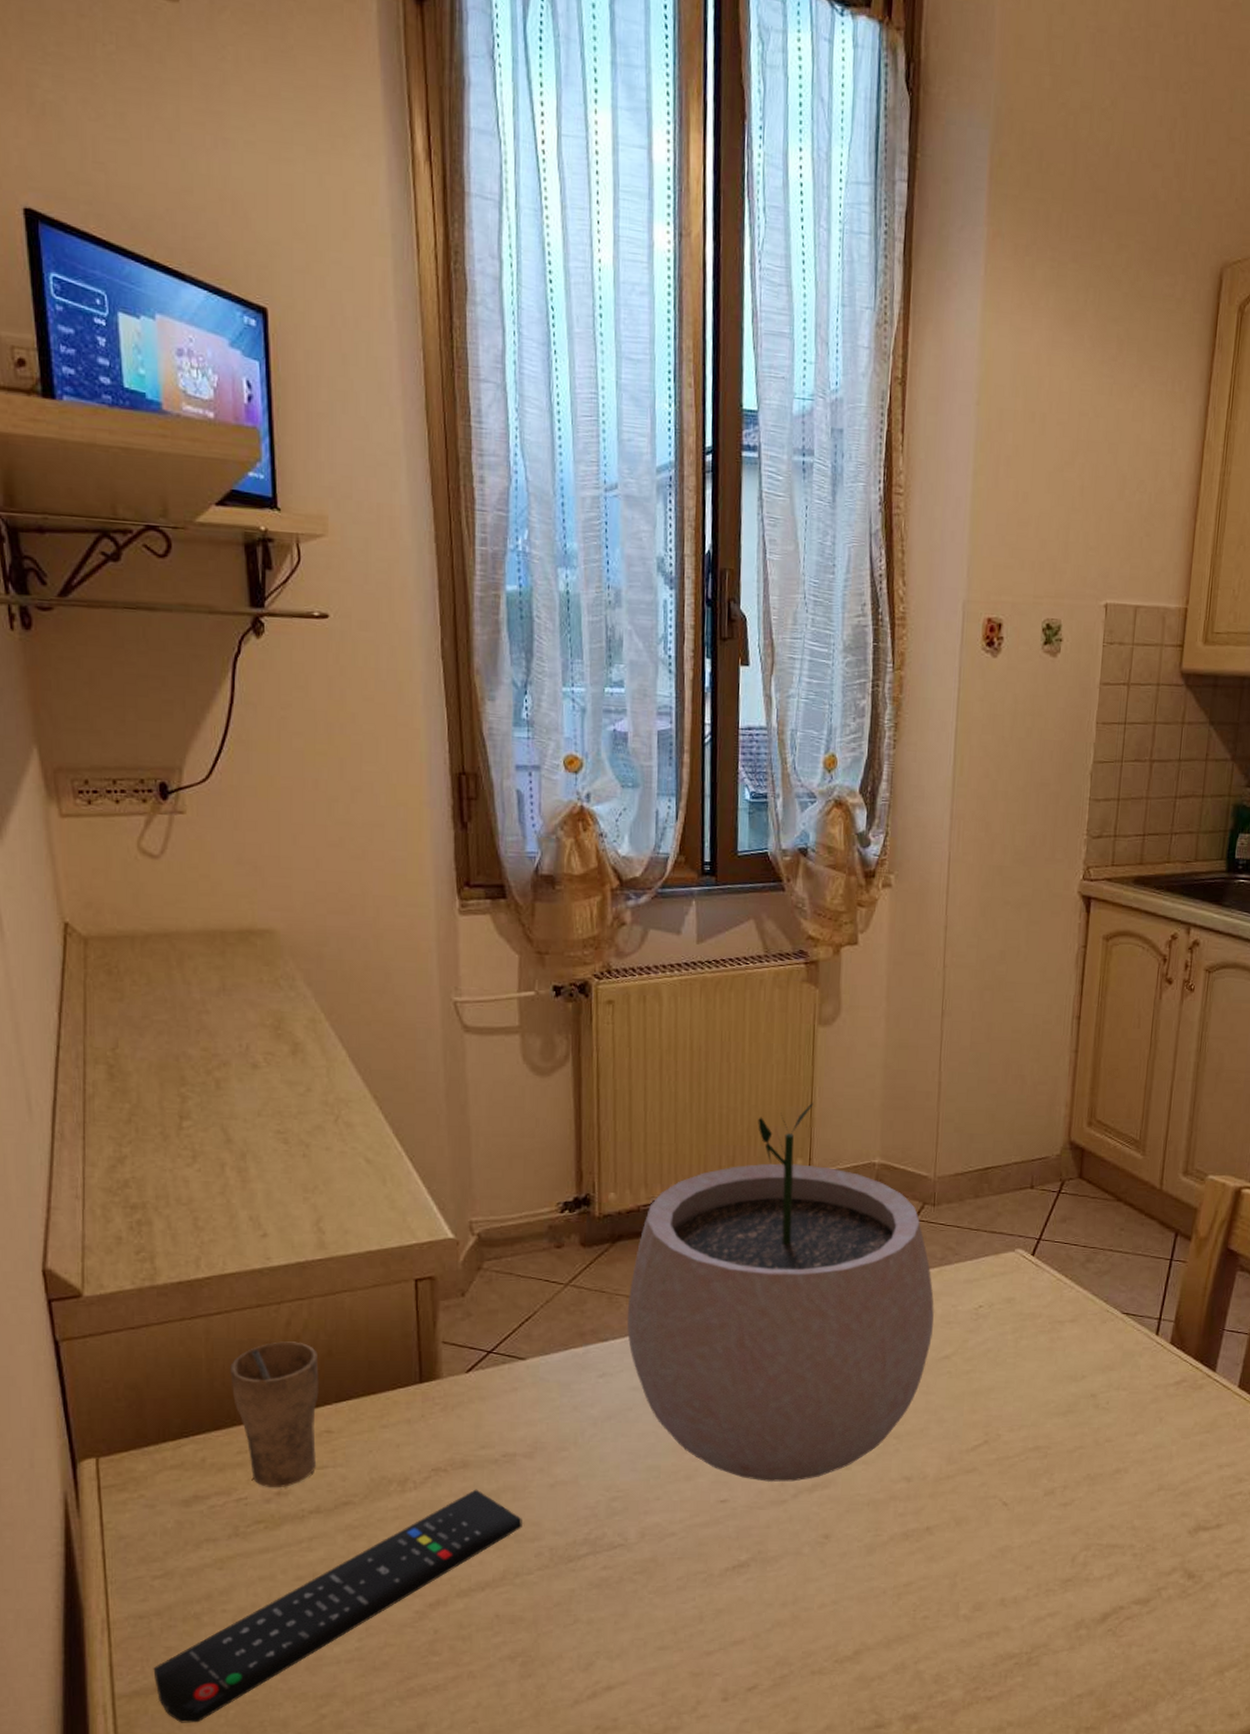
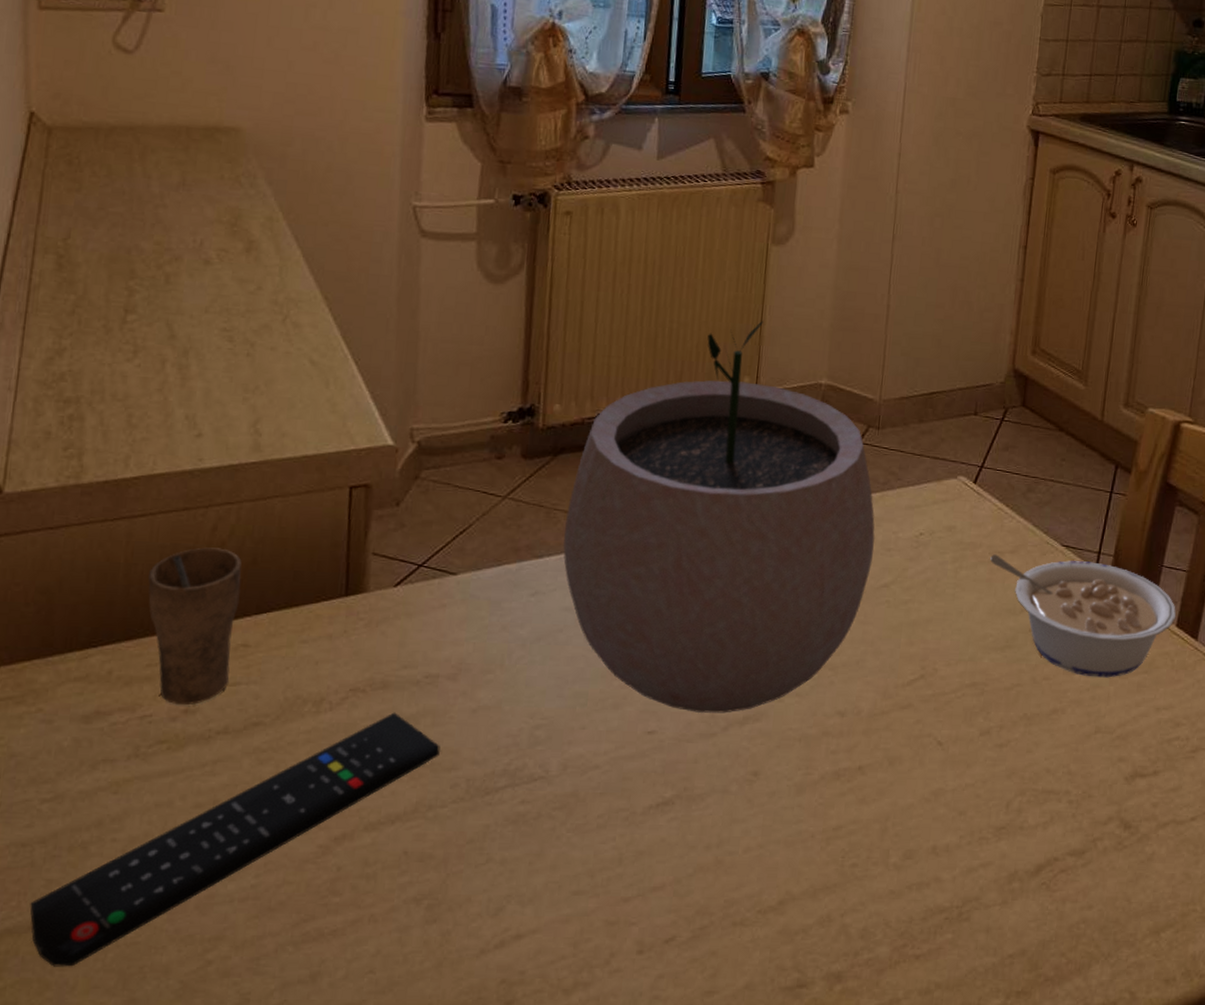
legume: none [1050,1324,1238,1438] -> present [990,554,1176,678]

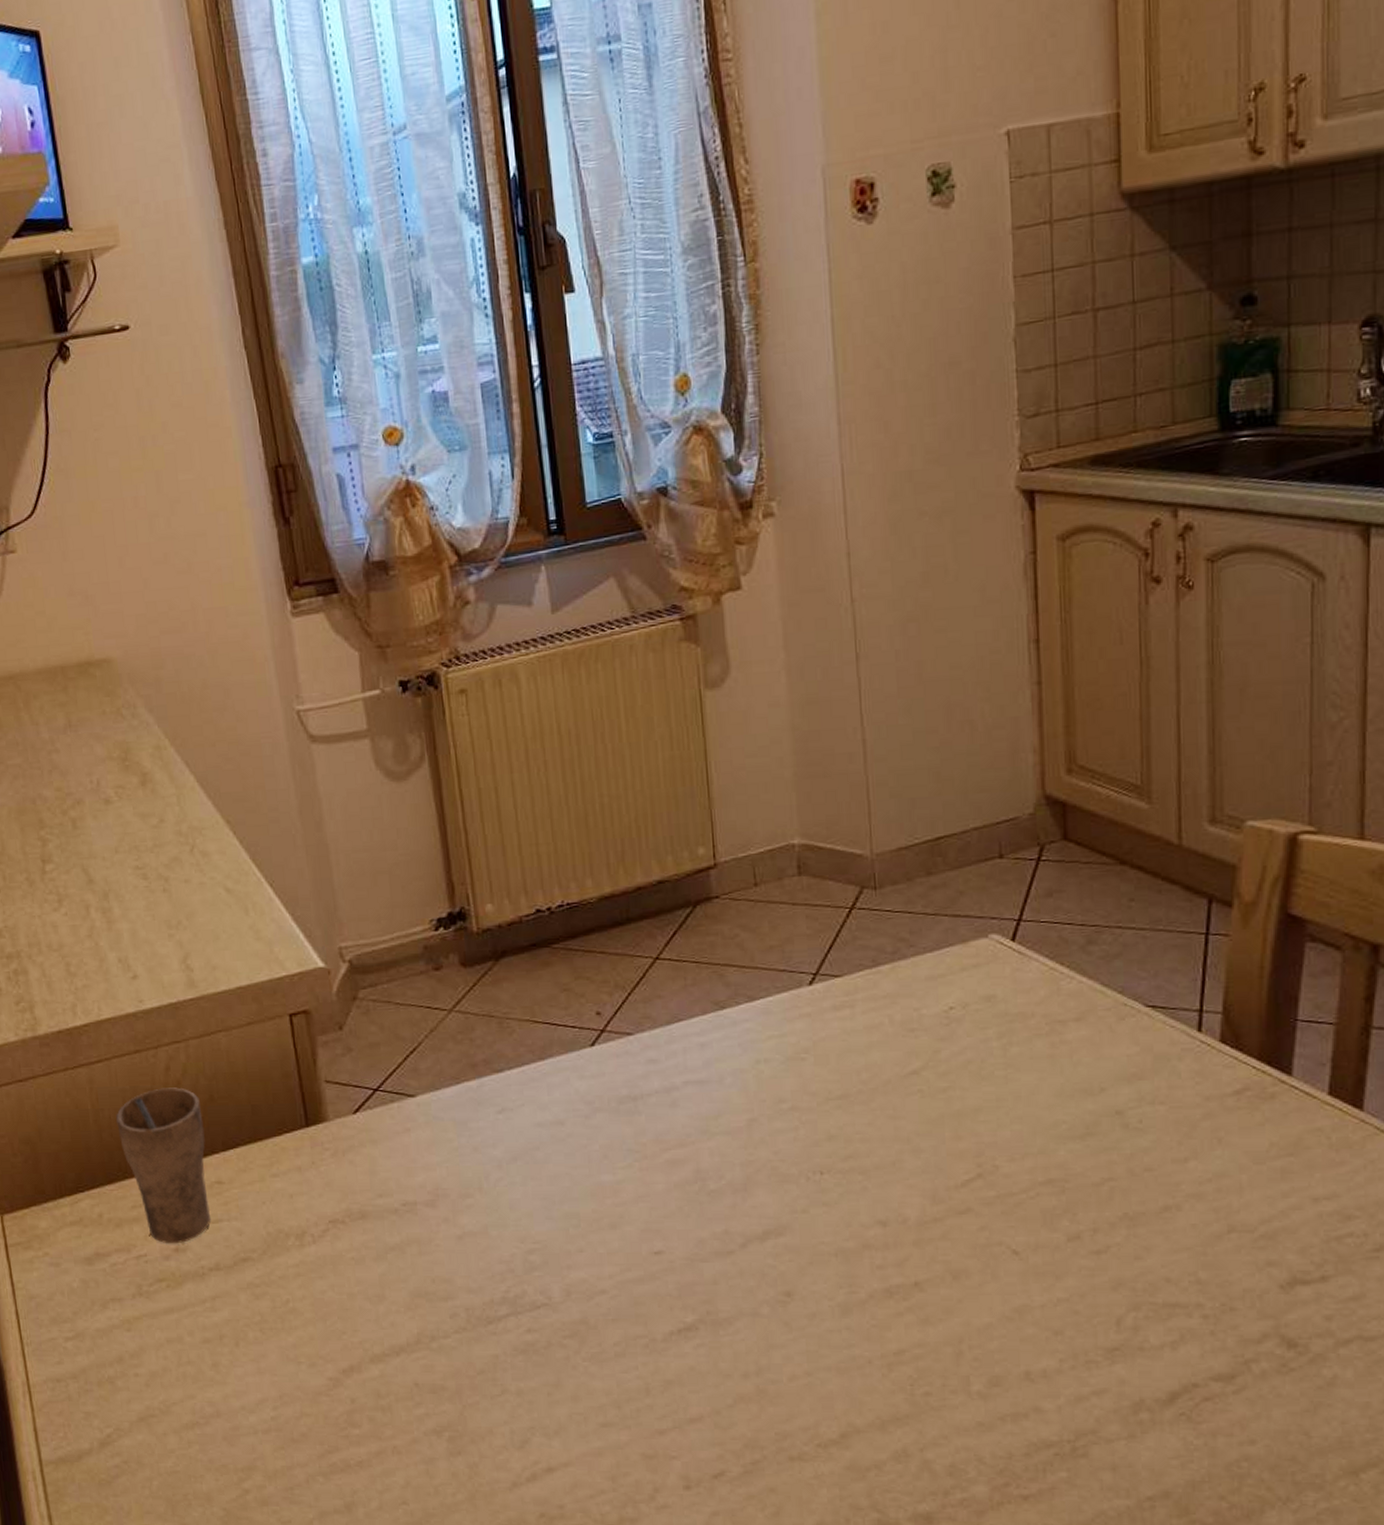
remote control: present [30,712,440,967] -> none [75,1242,432,1493]
plant pot: present [562,320,876,713] -> none [520,779,893,1229]
legume: present [990,554,1176,678] -> none [1048,1023,1327,1165]

